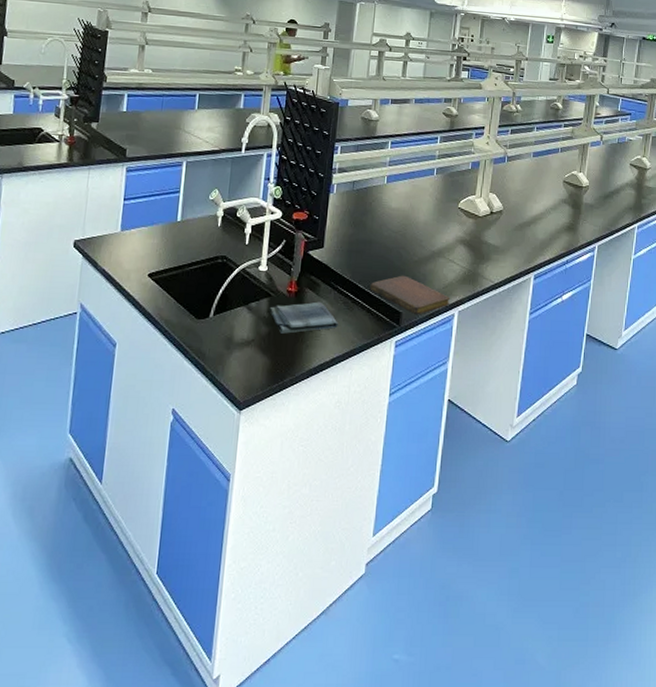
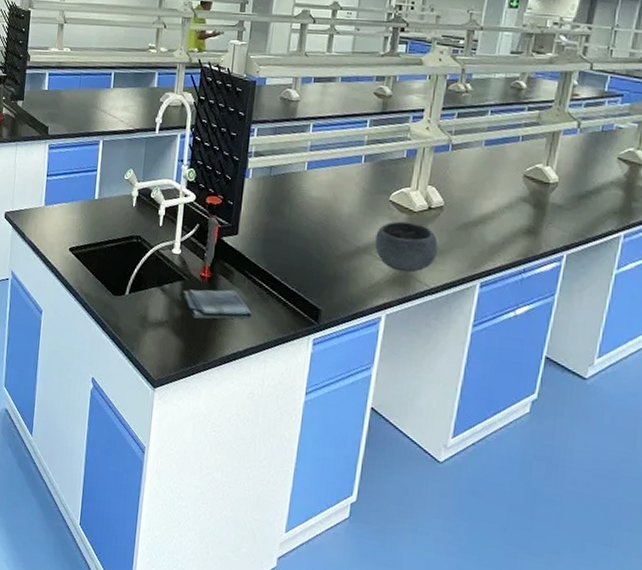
notebook: present [369,275,451,315] -> none [286,270,377,314]
bowl: none [447,226,500,271] -> present [375,221,438,273]

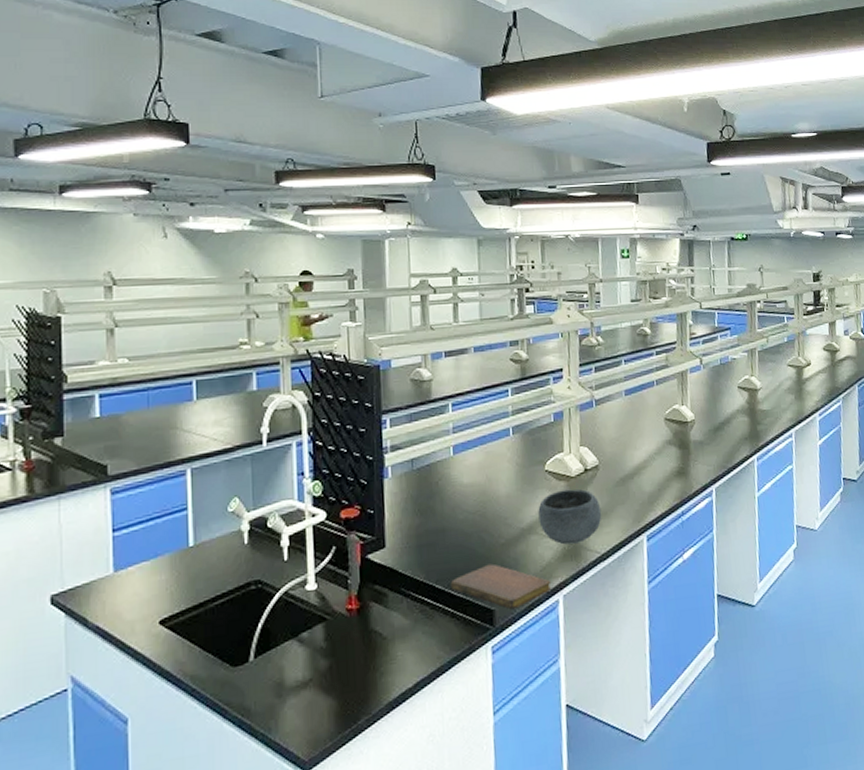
dish towel: present [182,289,254,319] -> none [326,615,419,665]
notebook: none [286,270,377,314] -> present [450,563,552,610]

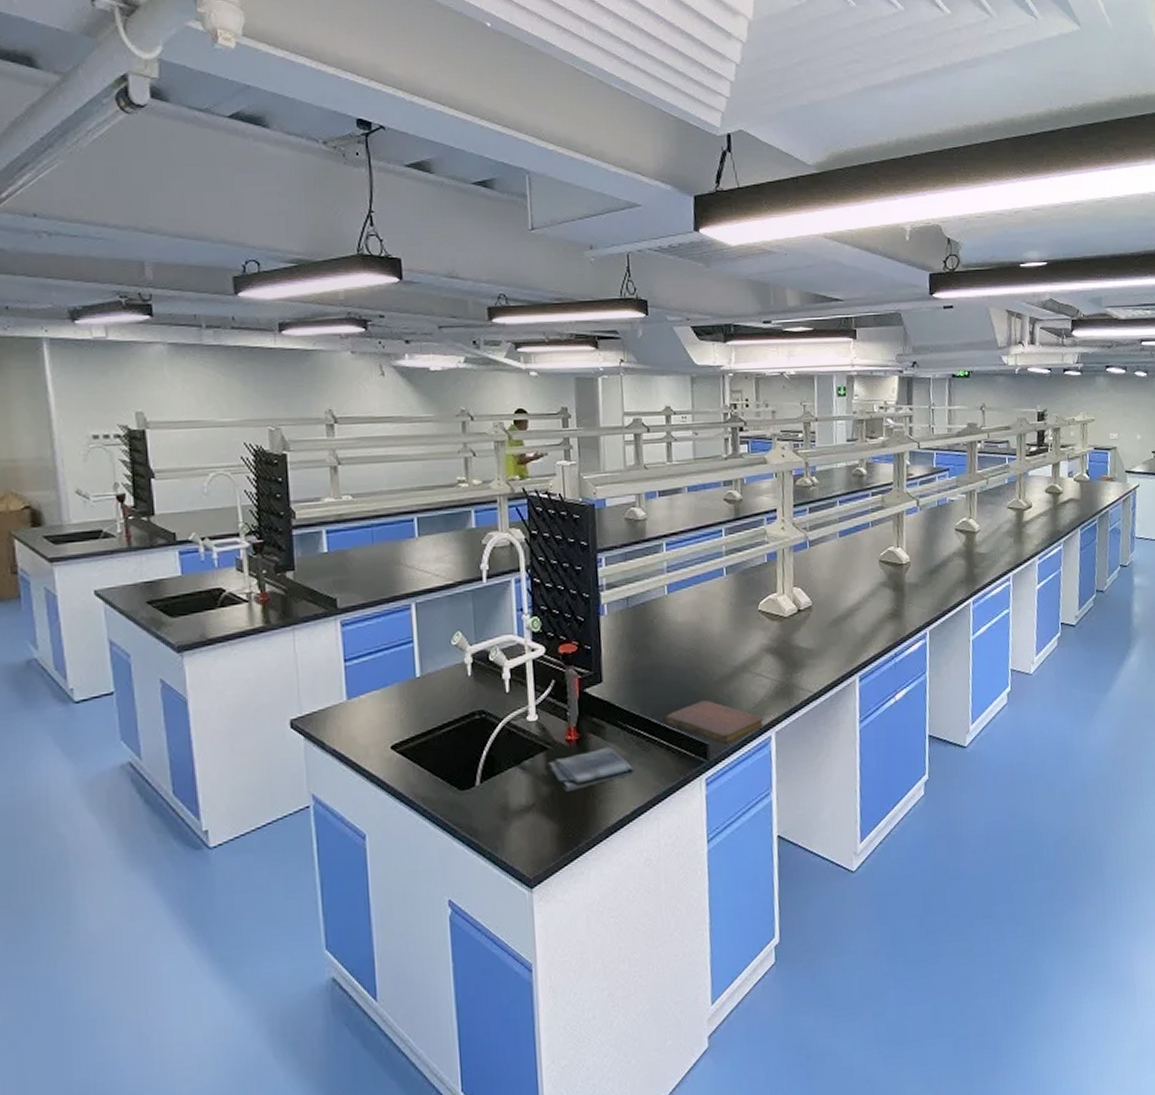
dish towel: none [326,615,419,665] -> present [547,746,636,791]
bowl: present [538,489,602,545] -> none [751,629,815,683]

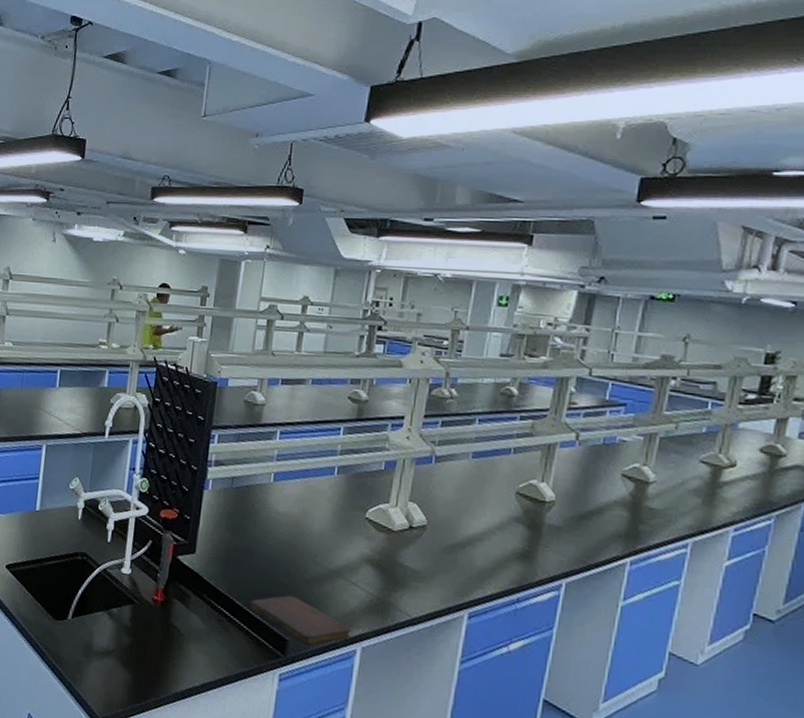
dish towel: present [547,746,636,791] -> none [132,614,212,650]

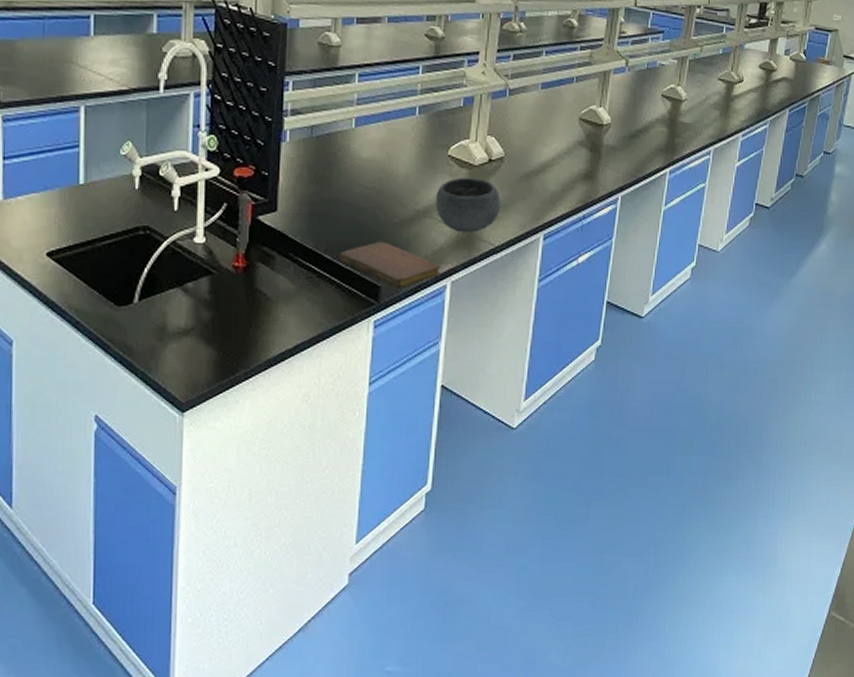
bowl: none [349,541,421,600] -> present [435,177,501,233]

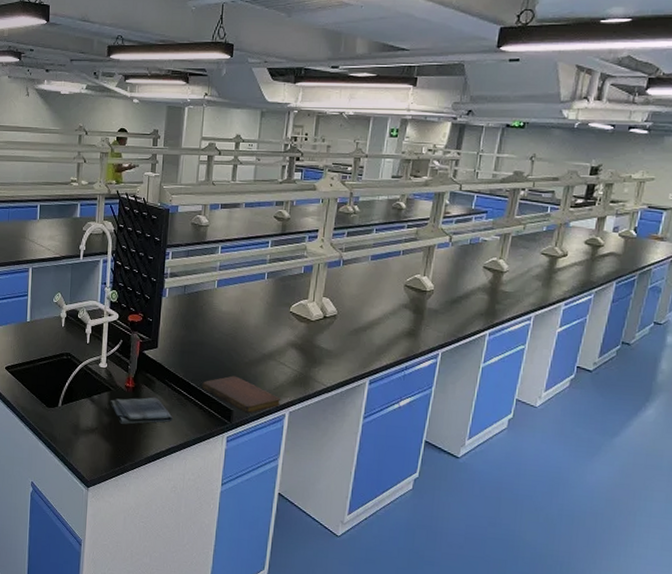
dish towel: none [211,278,303,319] -> present [110,397,174,425]
bowl: present [435,177,501,233] -> none [278,330,333,374]

